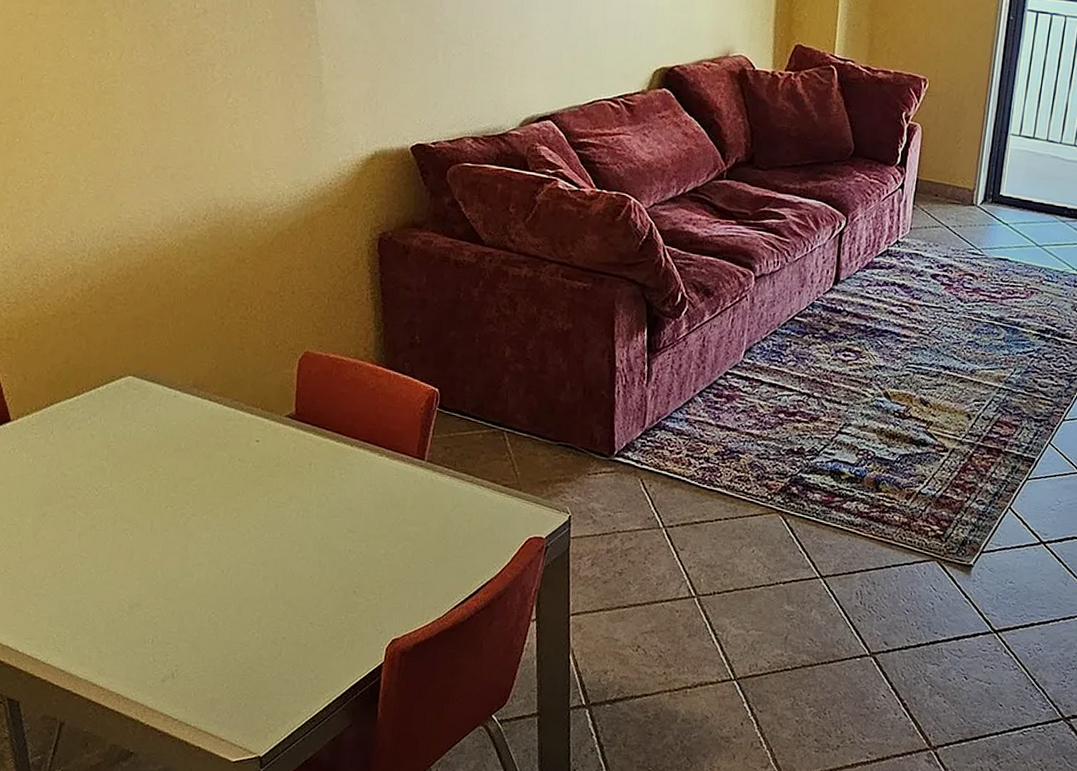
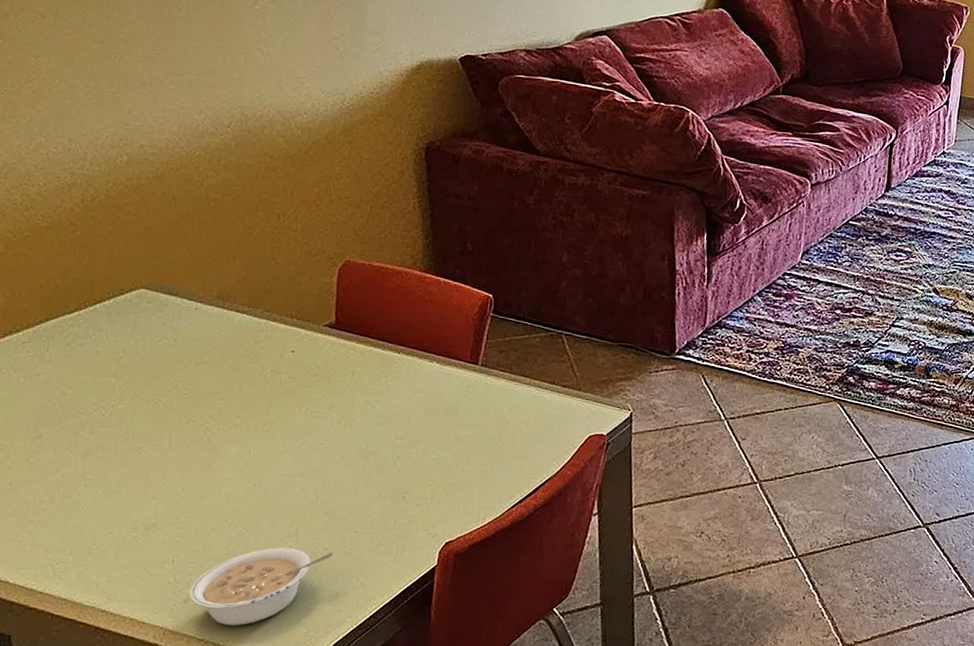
legume: none [165,634,291,709] -> present [188,547,333,626]

